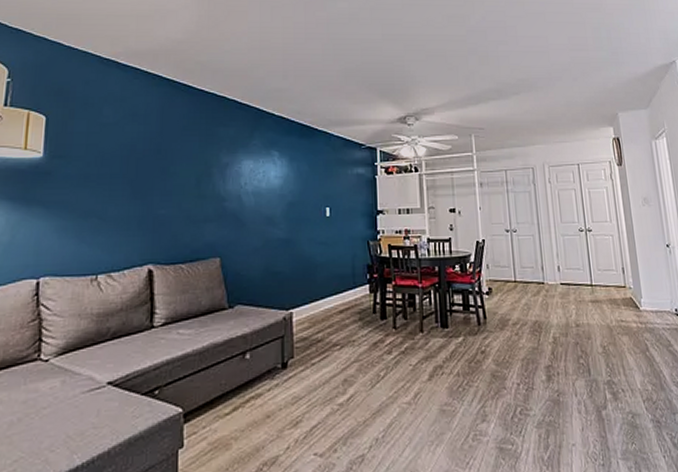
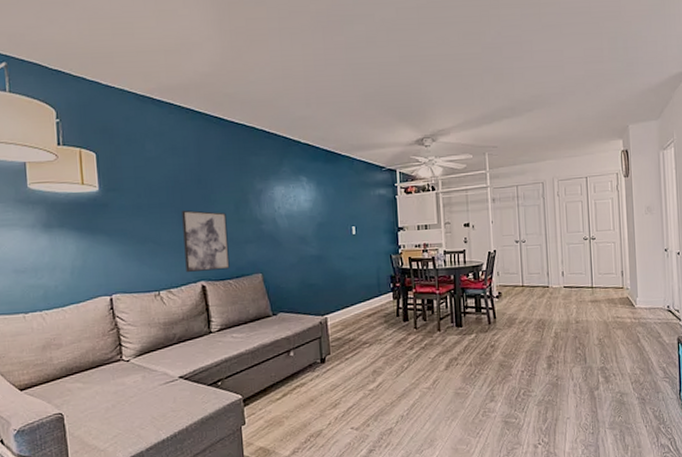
wall art: none [132,183,185,253] -> present [182,210,230,272]

